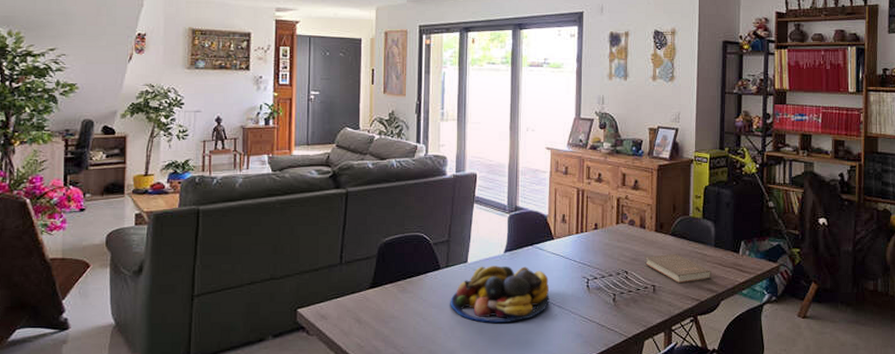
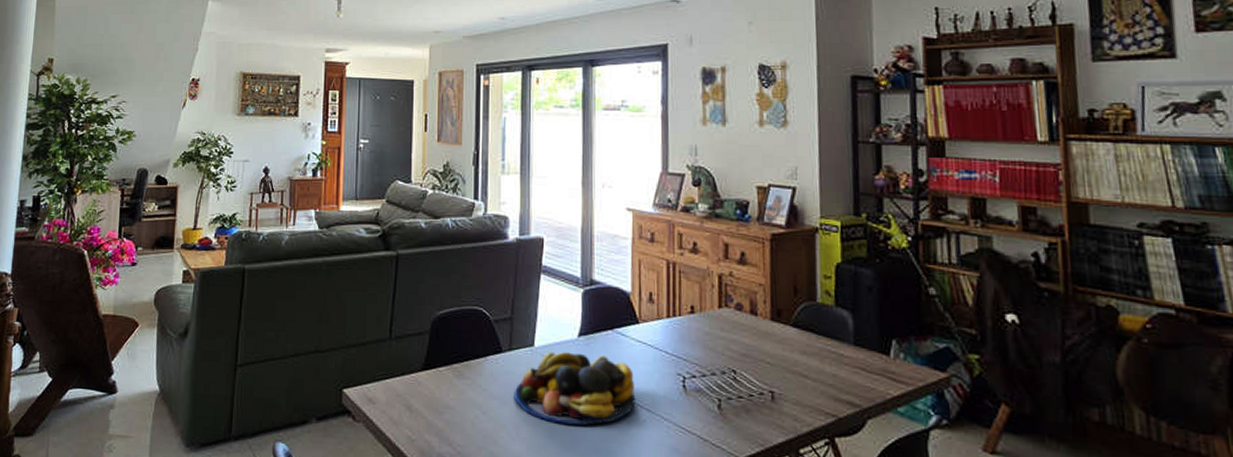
book: present [645,253,711,284] -> none [759,350,852,392]

